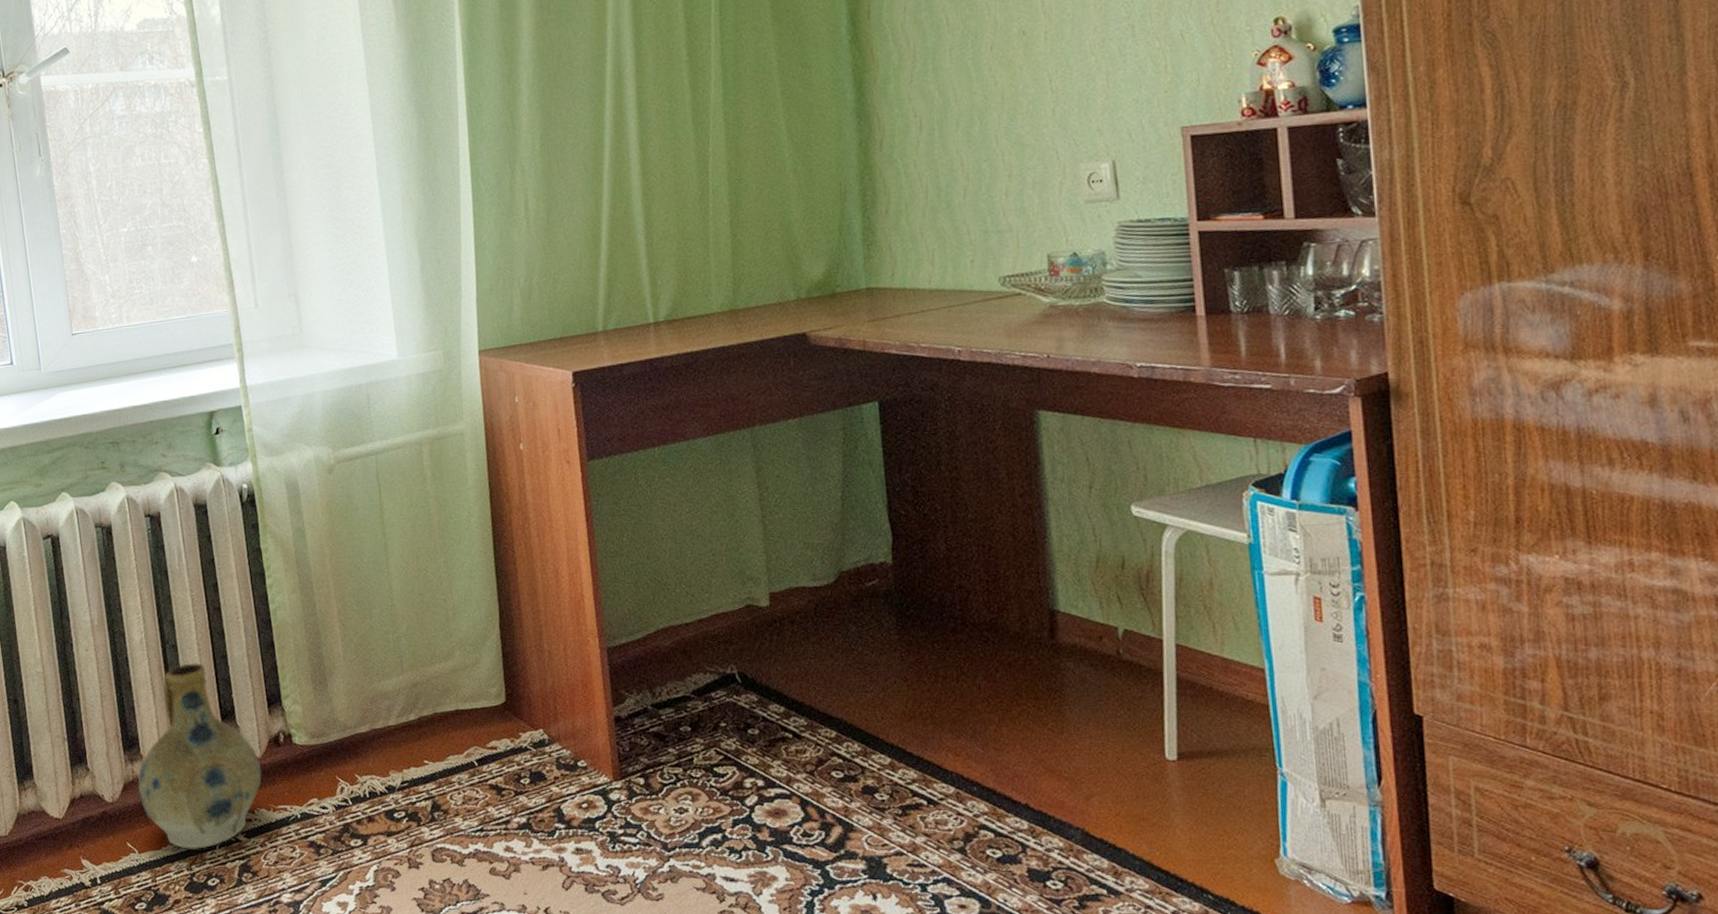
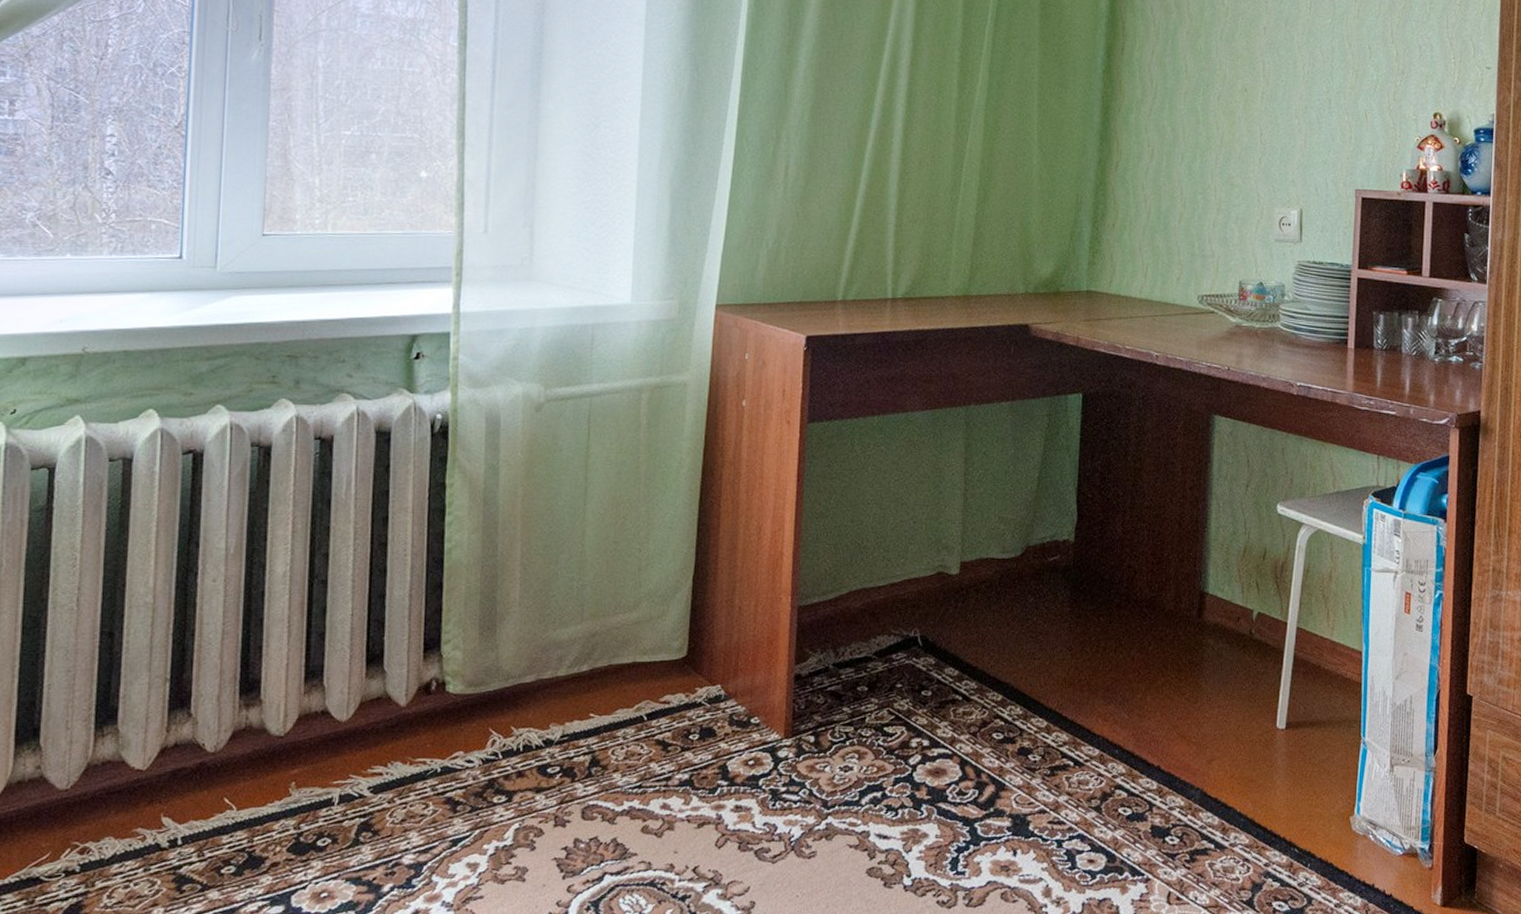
ceramic jug: present [137,663,262,849] -> none [249,601,404,806]

